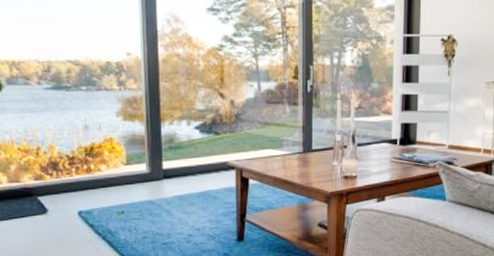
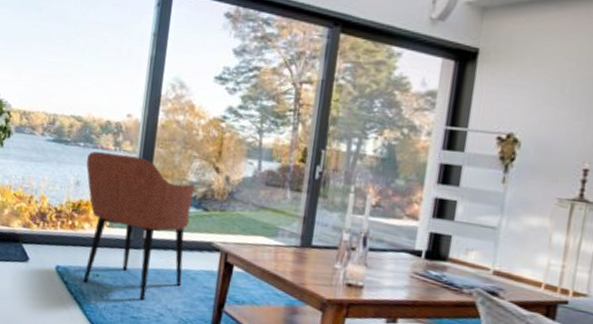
armchair: none [91,93,205,227] -> present [83,151,195,301]

